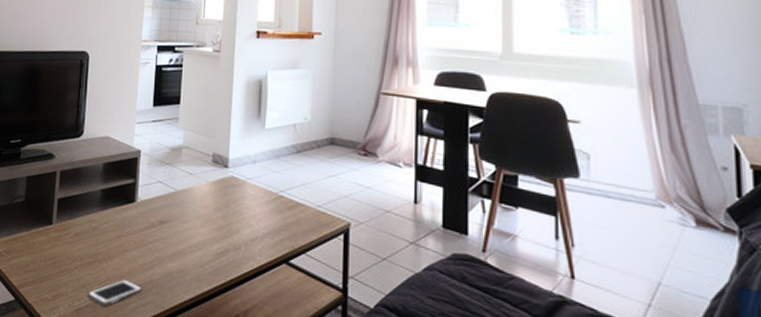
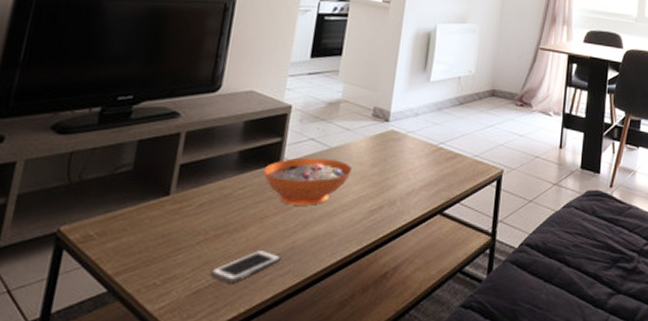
decorative bowl: none [122,198,197,244] -> present [263,157,351,206]

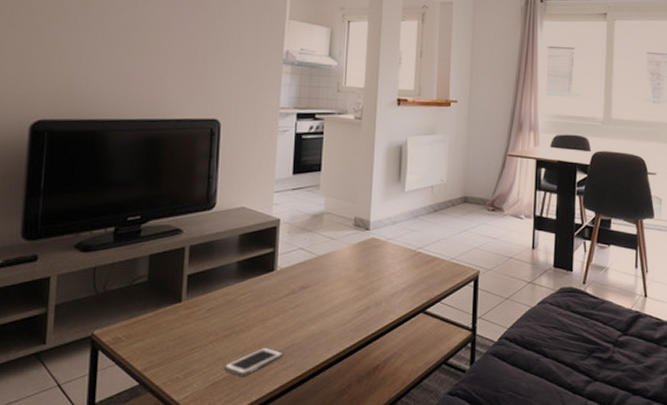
decorative bowl: present [263,157,351,206] -> none [260,265,339,308]

